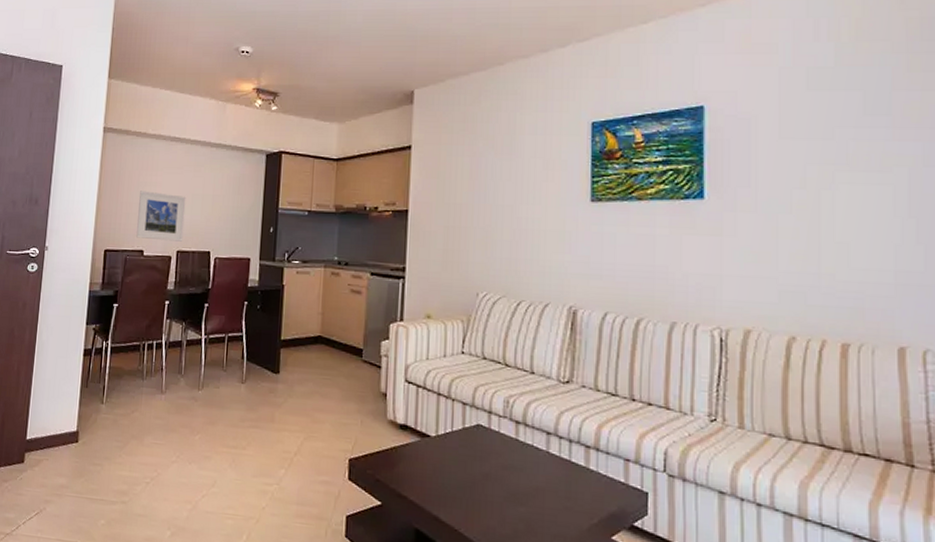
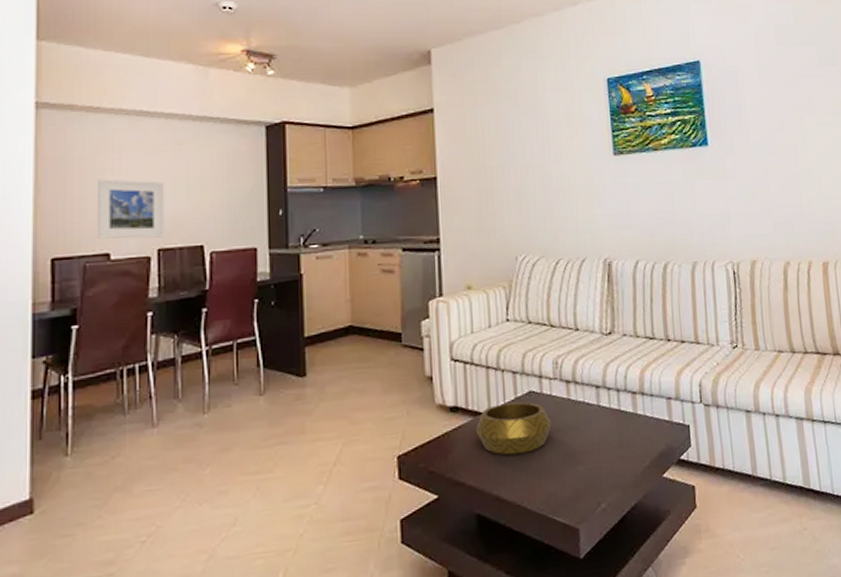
decorative bowl: none [421,430,497,483] -> present [475,402,552,455]

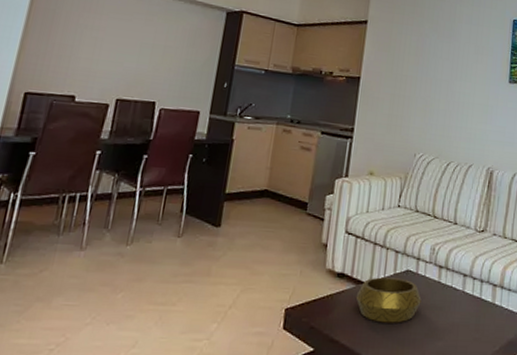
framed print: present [96,179,165,239] -> none [67,33,134,90]

